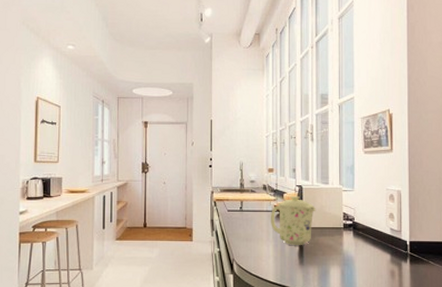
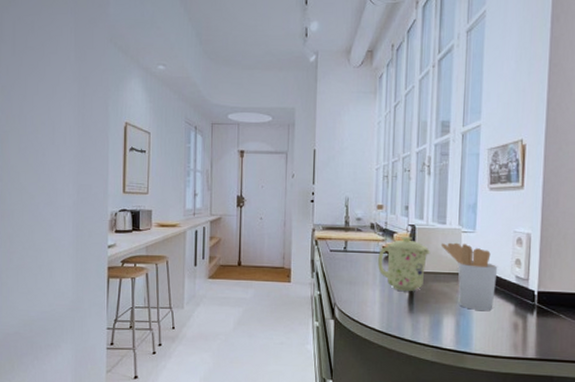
utensil holder: none [325,200,375,260] -> present [440,242,498,310]

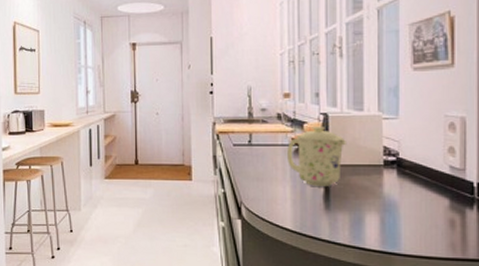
utensil holder: present [440,242,498,310] -> none [358,131,427,206]

